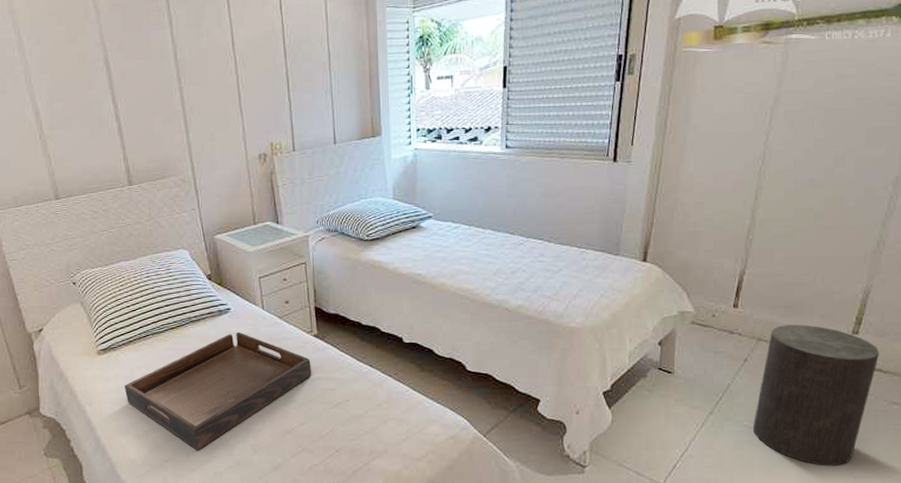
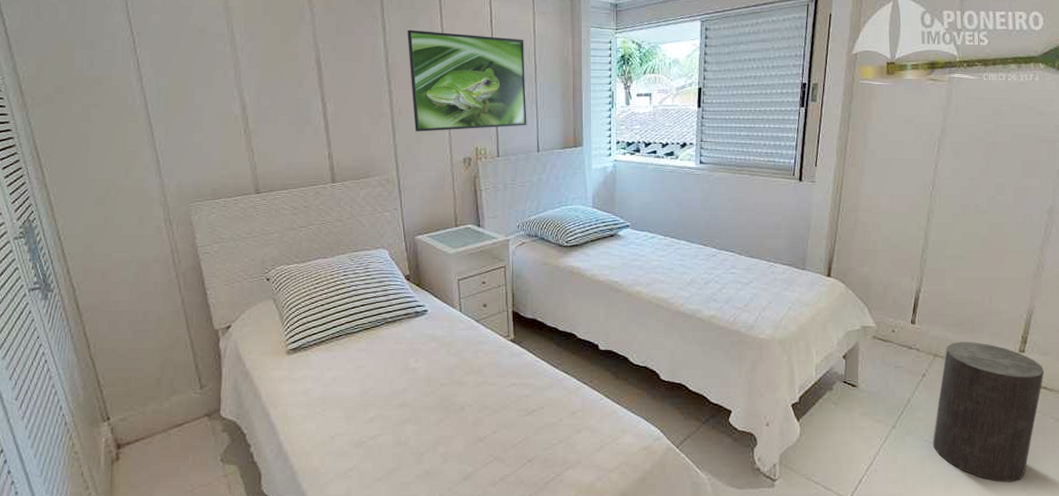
serving tray: present [124,331,311,450] -> none [312,334,506,458]
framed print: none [194,21,322,129] -> present [407,29,527,132]

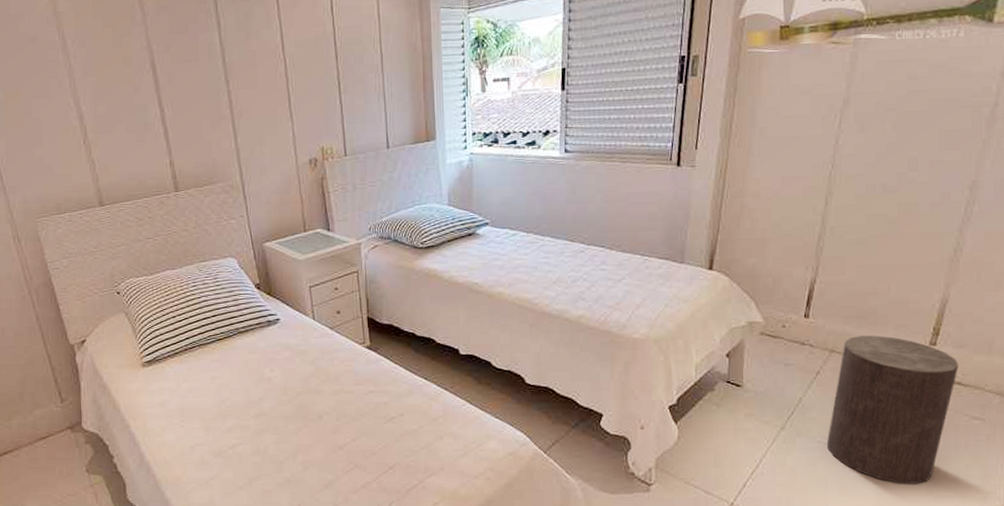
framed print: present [407,29,527,132] -> none [243,23,375,134]

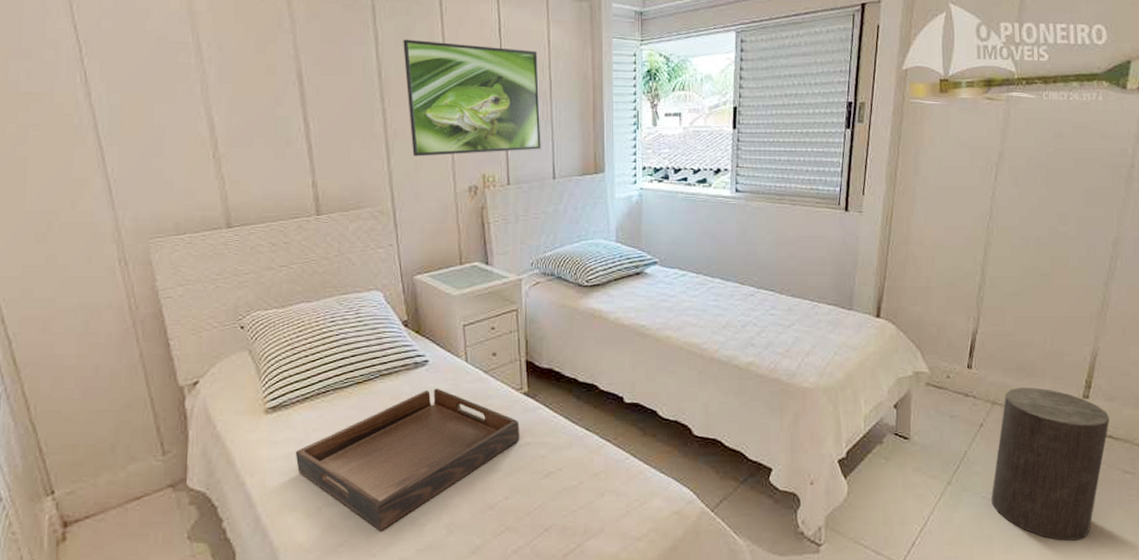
serving tray: none [169,343,364,466] -> present [295,388,519,530]
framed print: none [243,23,375,134] -> present [403,39,541,157]

